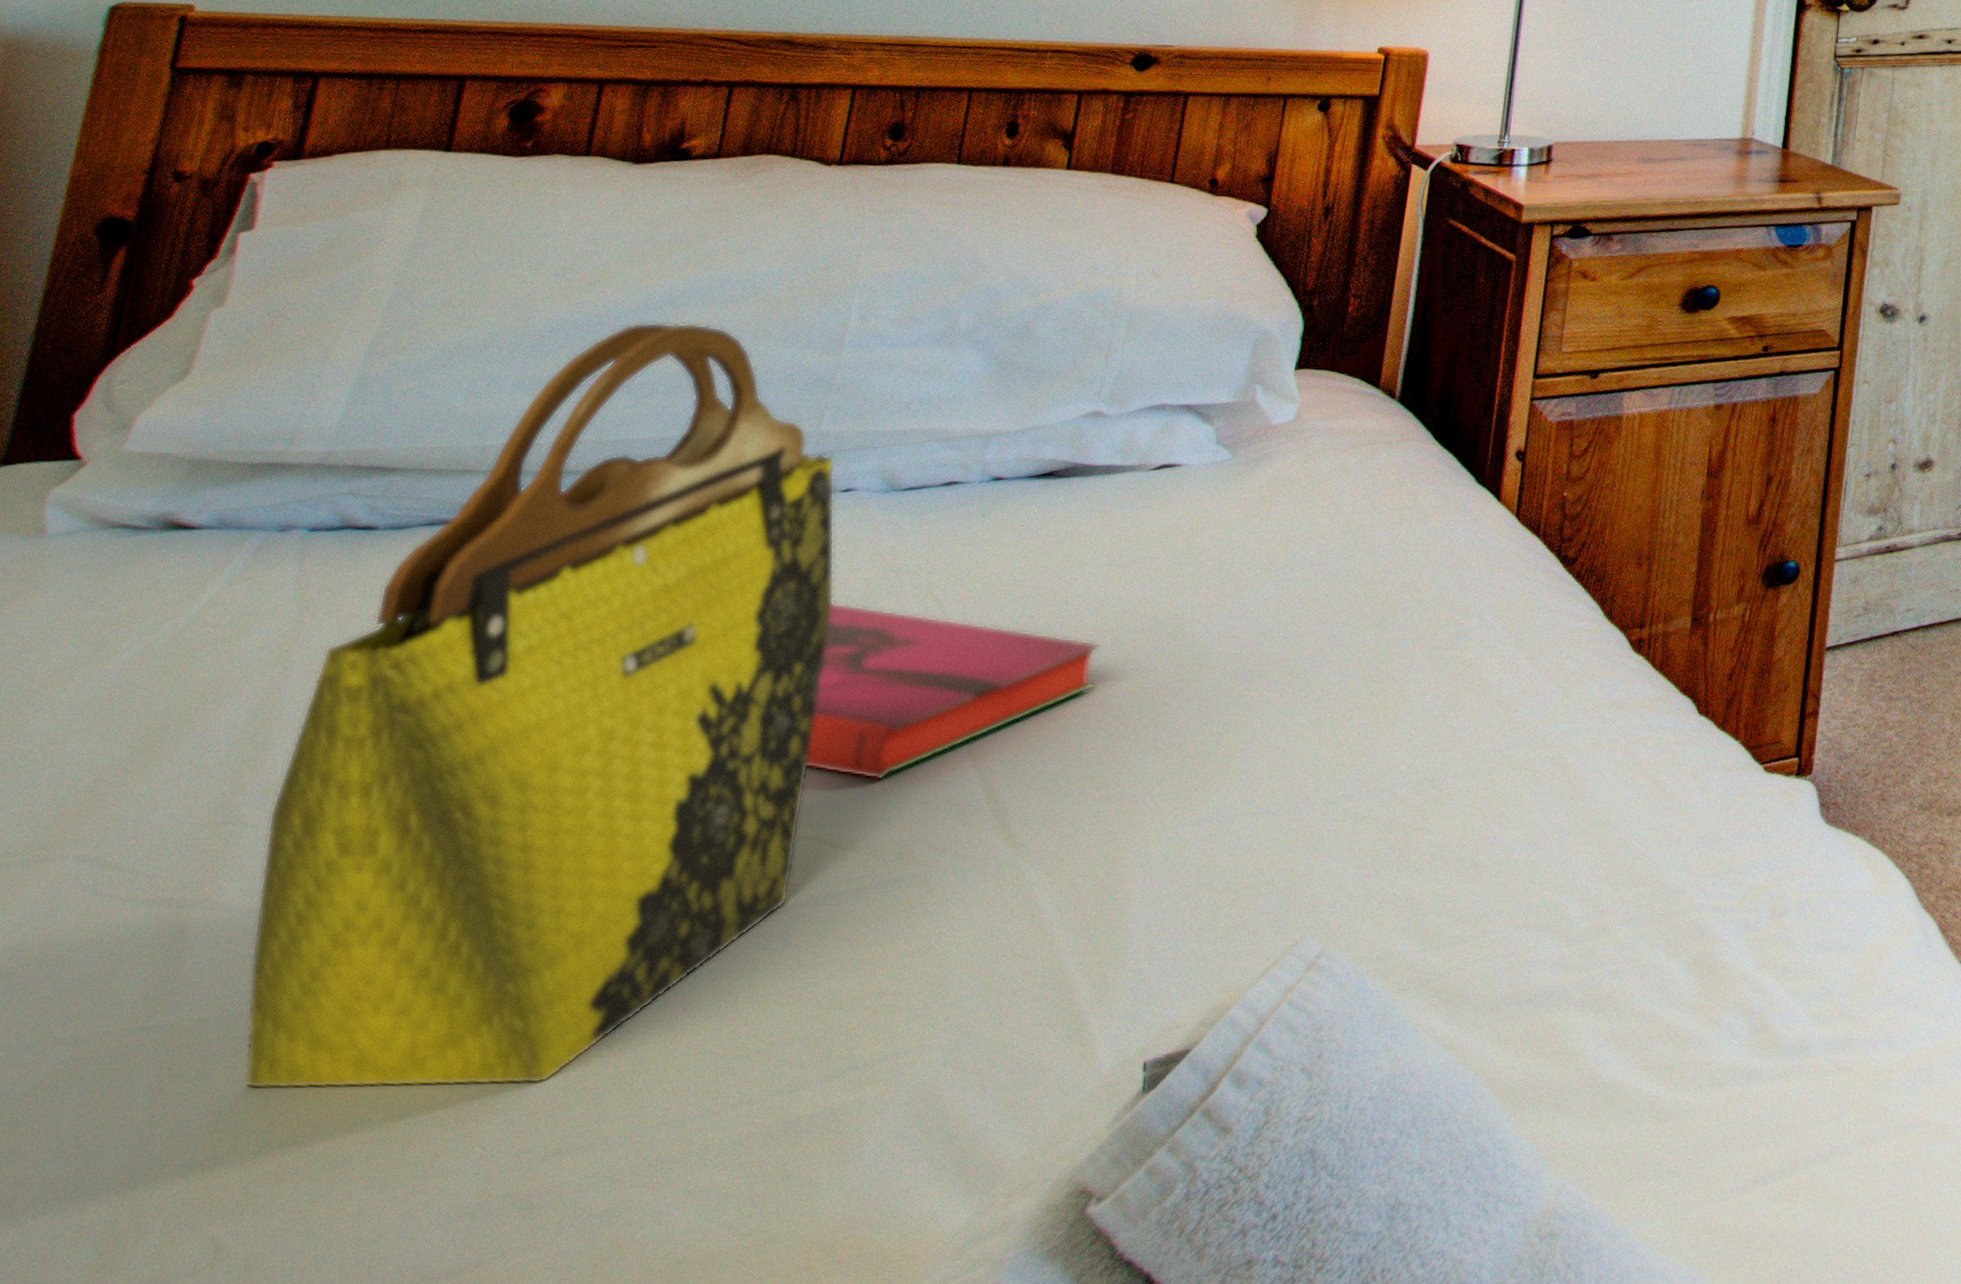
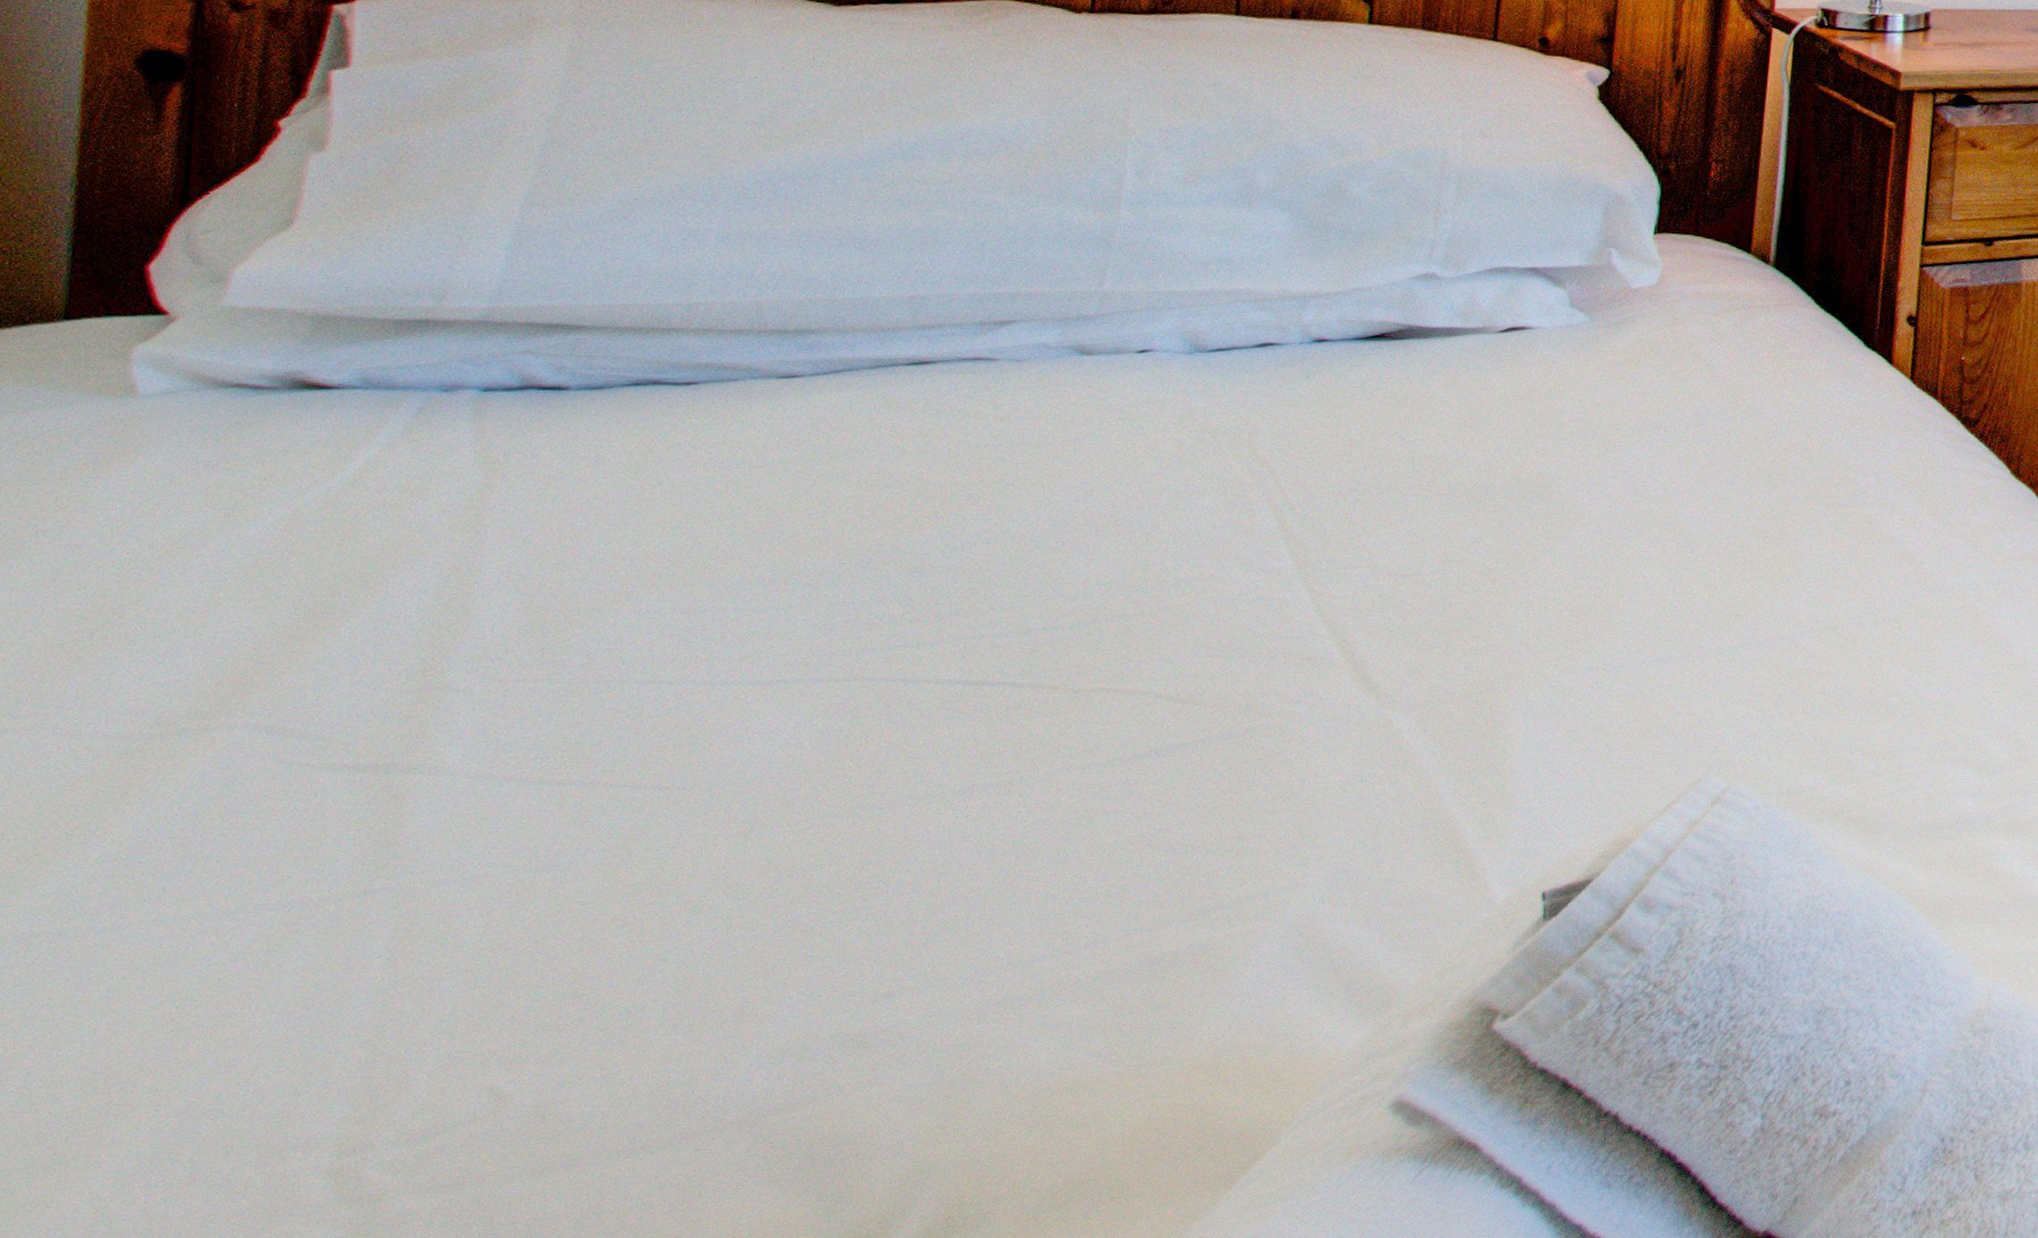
tote bag: present [244,321,836,1090] -> none [484,175,1143,947]
hardback book: present [807,601,1100,781] -> none [1129,462,1456,638]

